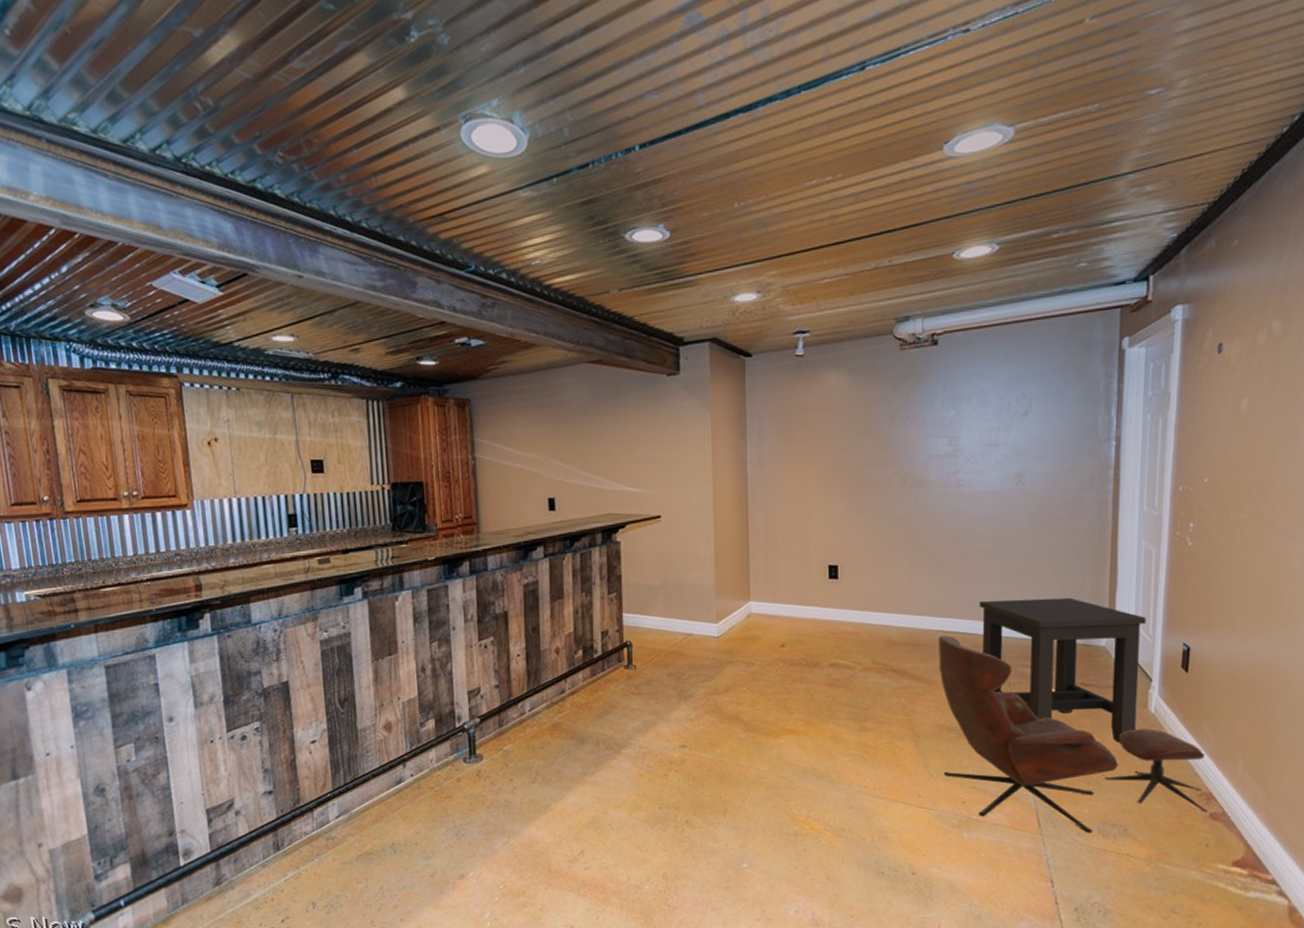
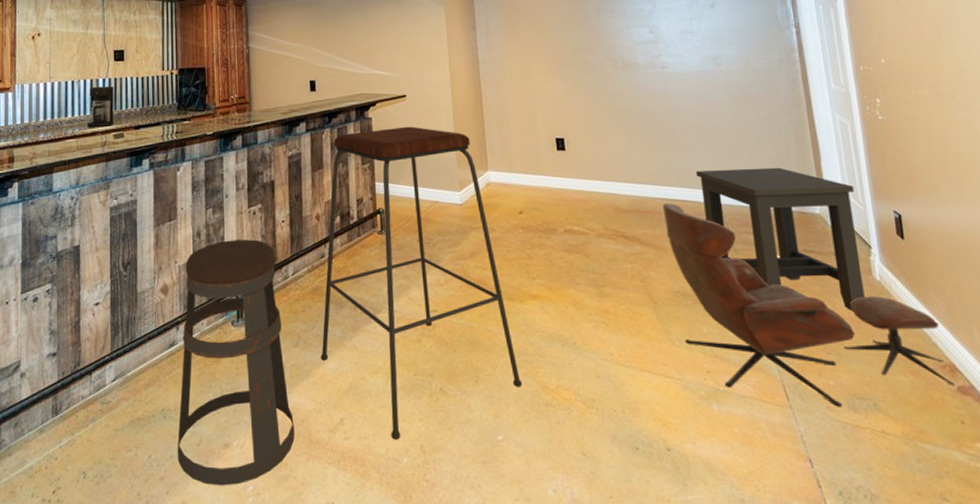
coffee maker: none [284,502,317,552] -> present [87,86,114,128]
bar stool: none [409,674,533,913] -> present [177,239,295,486]
bar stool: none [560,551,772,869] -> present [320,126,523,440]

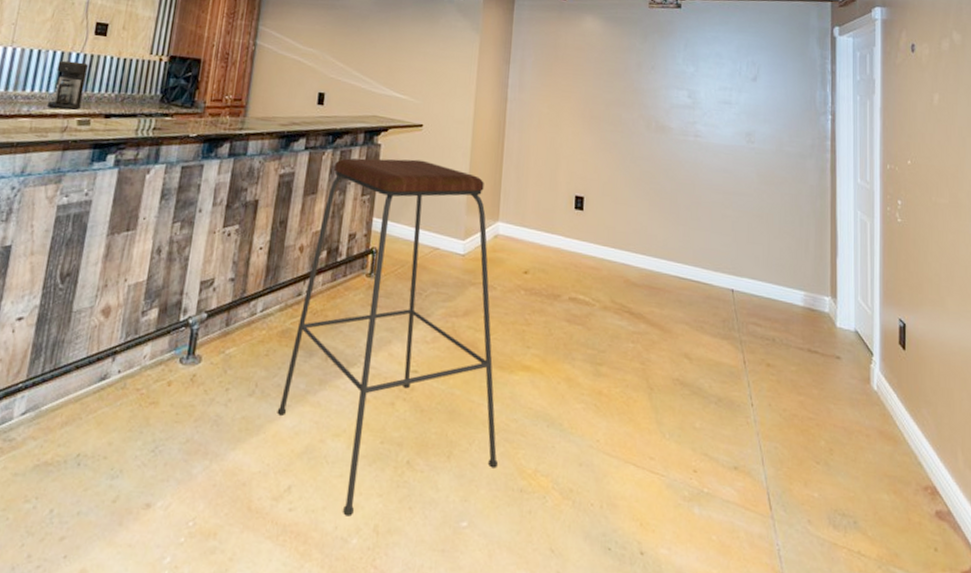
bar stool: present [177,239,295,486] -> none [85,262,246,555]
armchair: present [662,203,956,407] -> none [674,282,934,522]
side table: present [695,167,865,310] -> none [712,251,865,419]

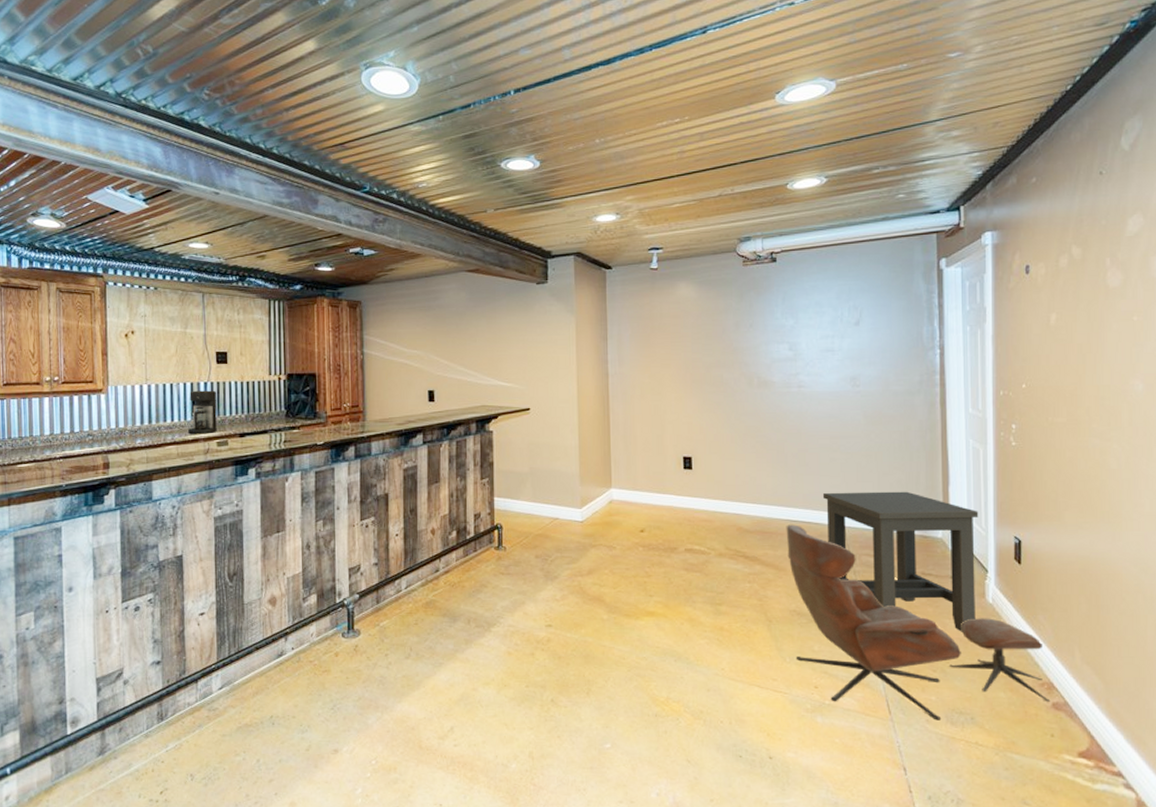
bar stool: present [277,158,499,516] -> none [432,441,633,747]
armchair: none [674,282,934,522] -> present [786,524,1051,721]
side table: none [712,251,865,419] -> present [822,491,979,631]

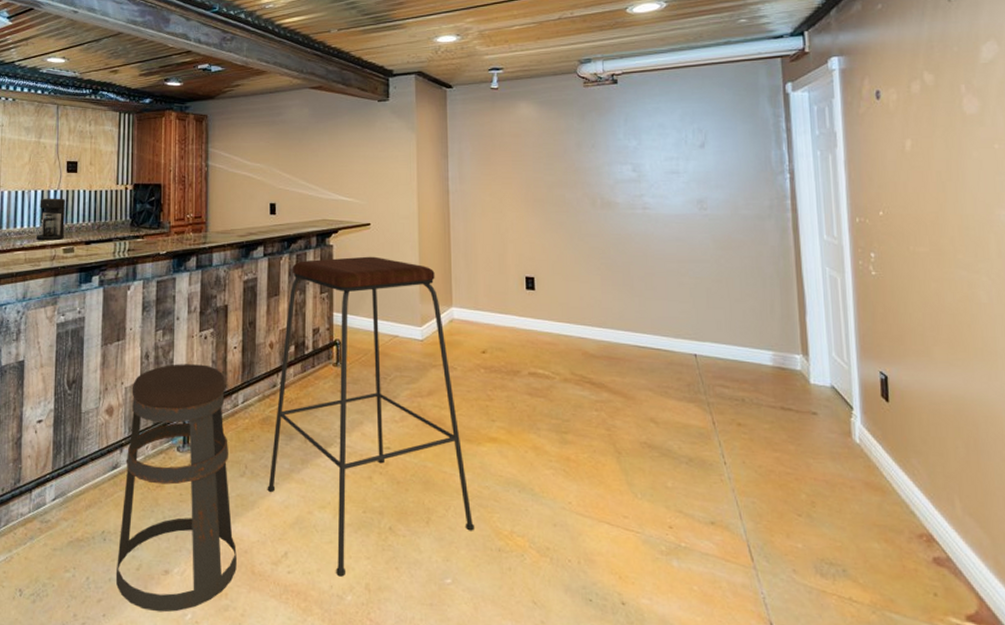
bar stool: none [285,552,404,788] -> present [115,364,237,612]
bar stool: none [432,441,633,747] -> present [267,256,475,577]
armchair: present [786,524,1051,721] -> none [634,351,931,571]
side table: present [822,491,979,631] -> none [671,318,842,472]

